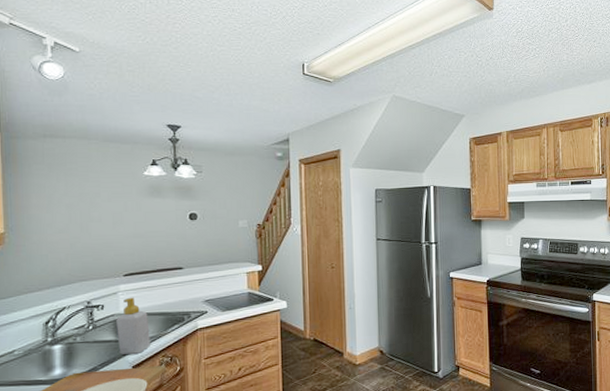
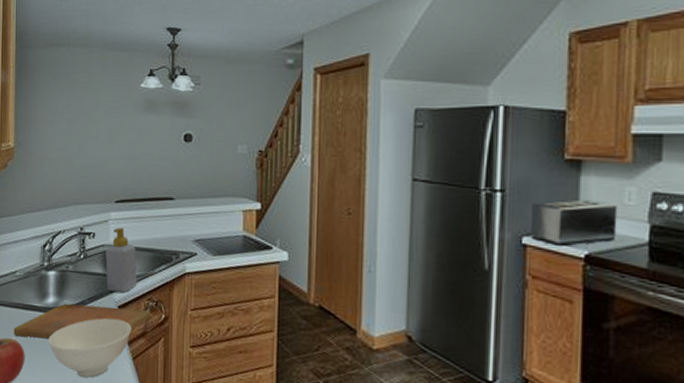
toaster: none [454,245,504,277] -> present [530,199,618,247]

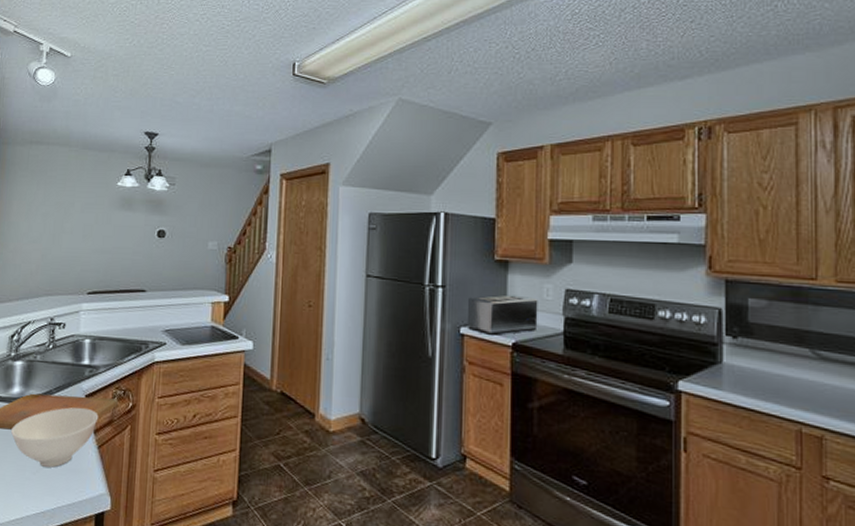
soap bottle: present [105,227,137,293] -> none [74,318,106,382]

